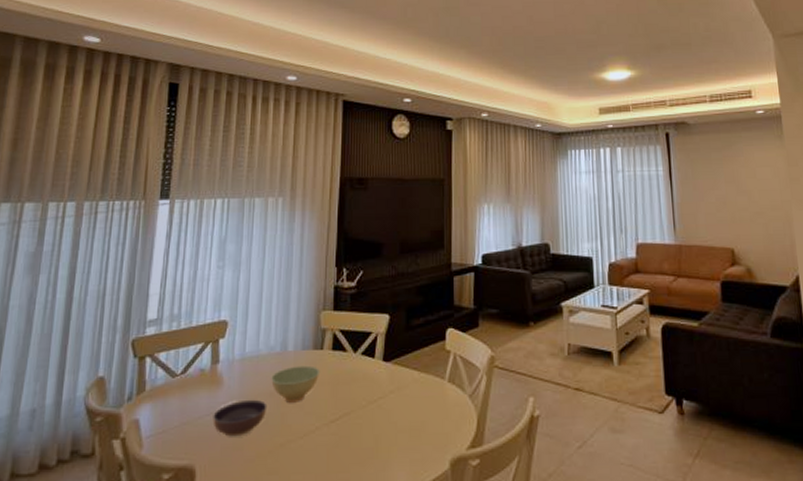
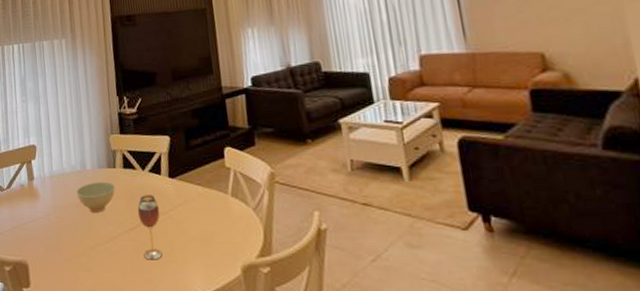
bowl: present [213,399,268,437] -> none [35,209,77,240]
wineglass: none [342,381,368,457] -> present [137,195,162,260]

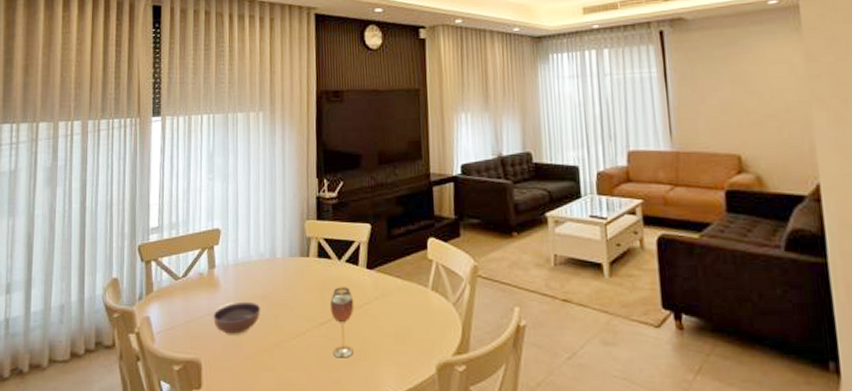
bowl: none [35,209,77,240] -> present [213,301,261,335]
bowl: present [76,181,116,213] -> none [263,271,308,306]

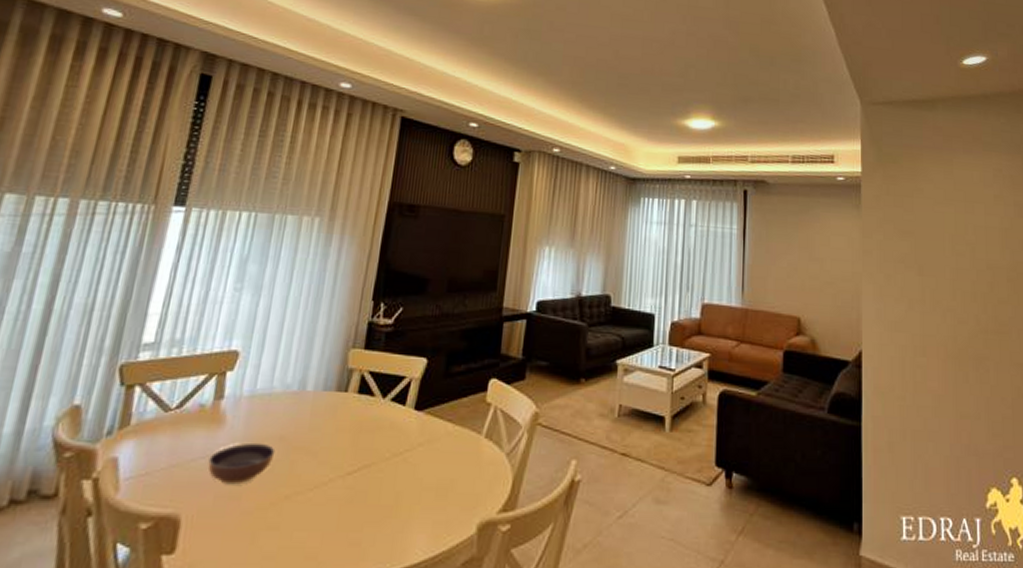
wineglass: present [329,287,354,358] -> none [357,429,394,515]

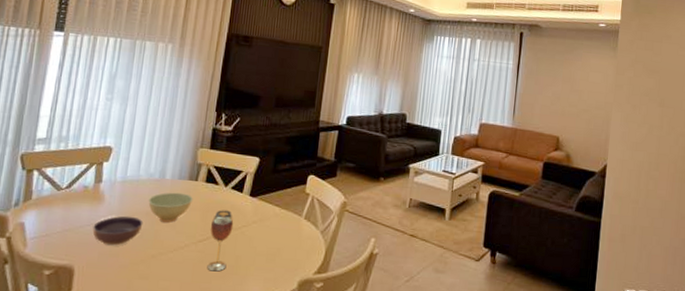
bowl: none [283,408,342,450] -> present [148,192,194,223]
wineglass: none [357,429,394,515] -> present [207,210,234,272]

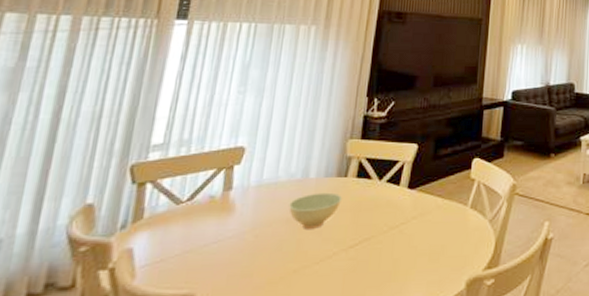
bowl: present [92,215,143,246] -> none [220,226,283,265]
wineglass: present [207,210,234,272] -> none [360,207,390,281]

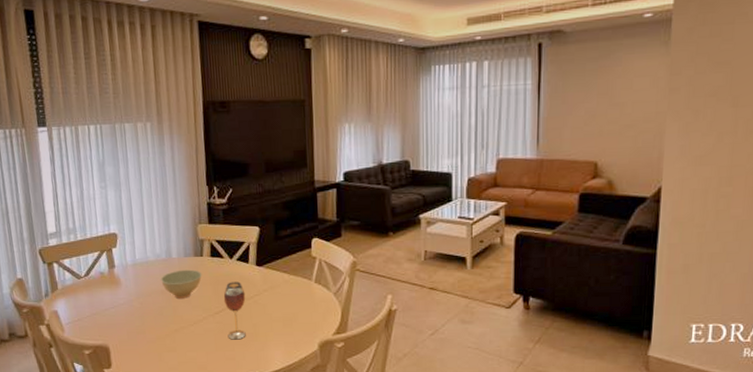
wineglass: none [360,207,390,281] -> present [223,281,246,340]

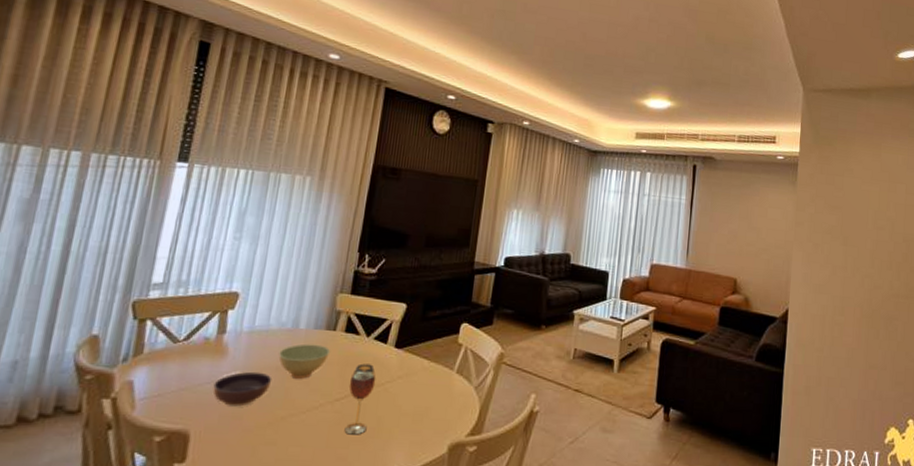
bowl: none [116,296,161,324] -> present [213,371,272,407]

